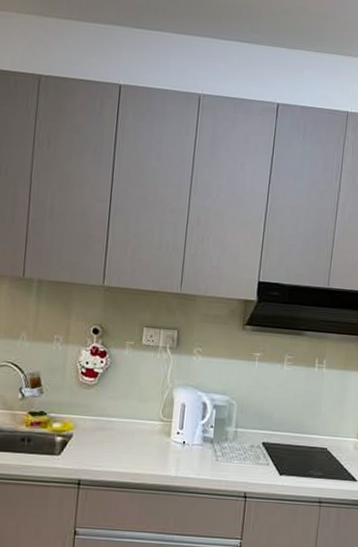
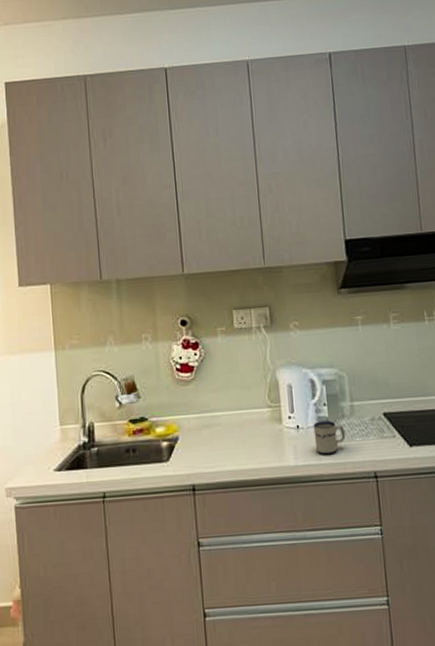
mug: none [196,440,225,472] -> present [313,420,345,455]

